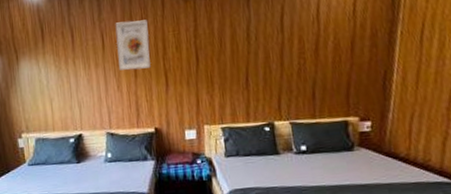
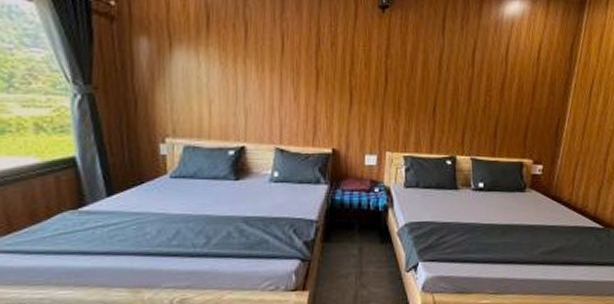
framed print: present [115,19,152,71] -> none [297,25,336,82]

